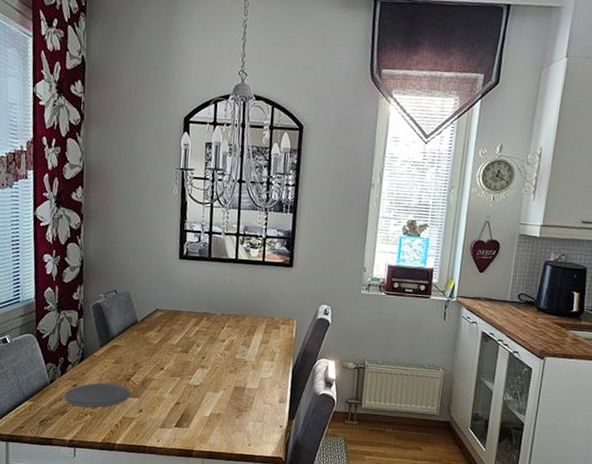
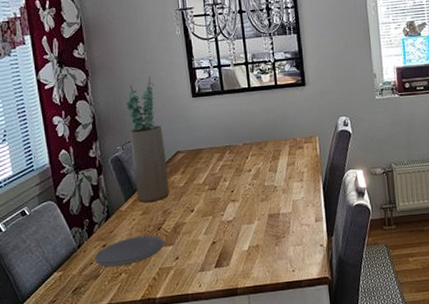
vase: none [112,231,146,354] -> present [126,77,170,203]

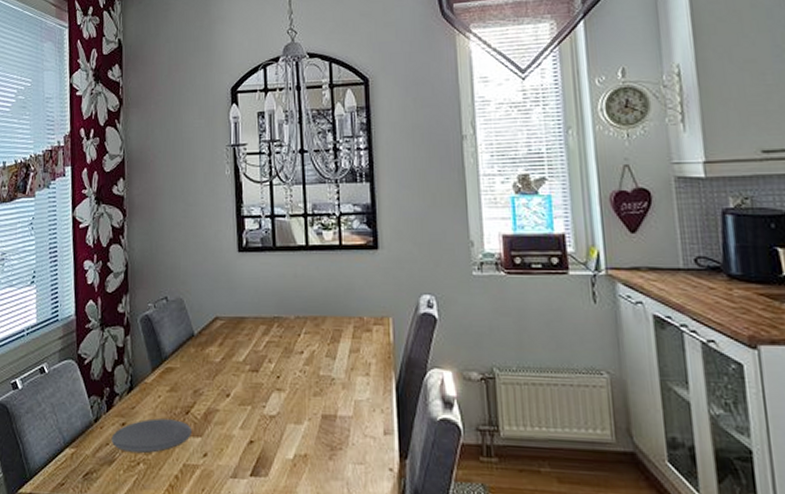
vase: present [126,77,170,203] -> none [162,222,204,378]

